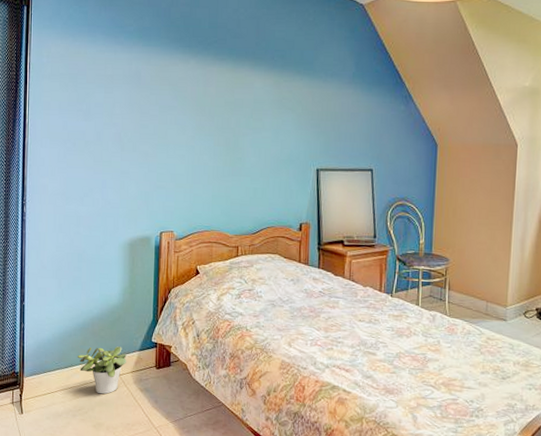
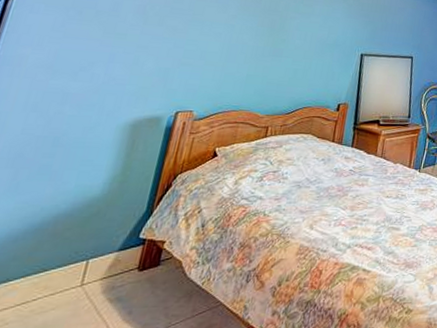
potted plant: present [78,346,127,395] -> none [19,248,99,314]

